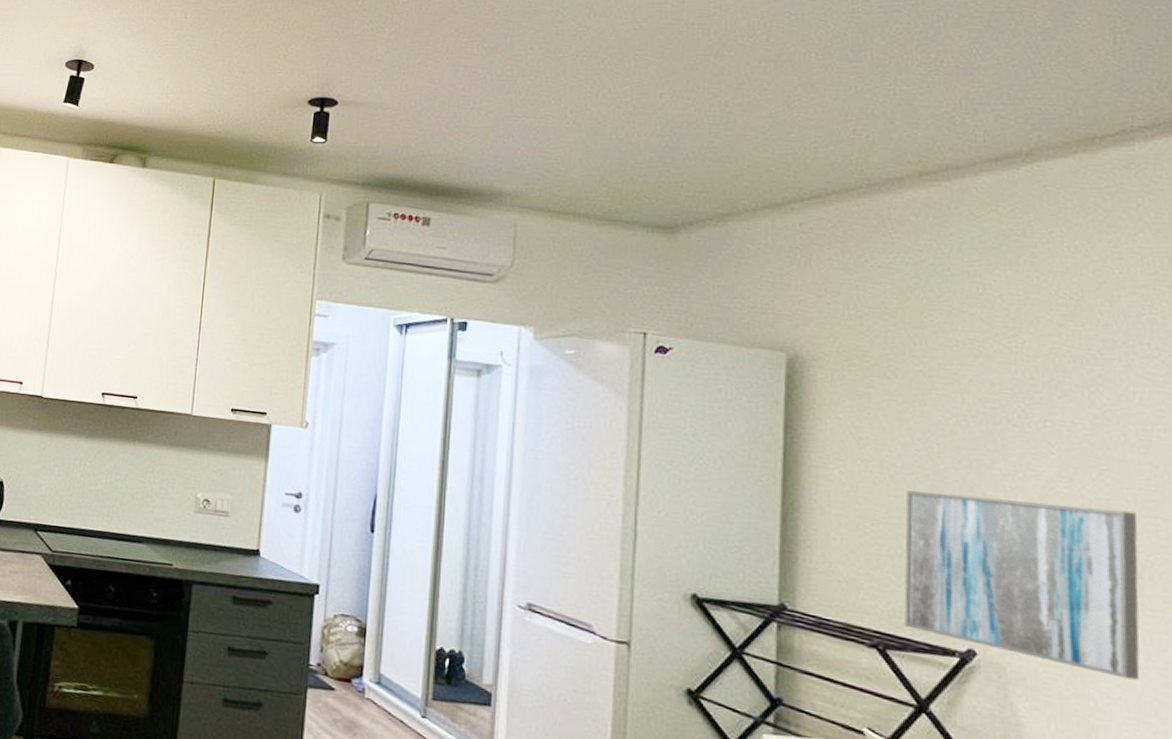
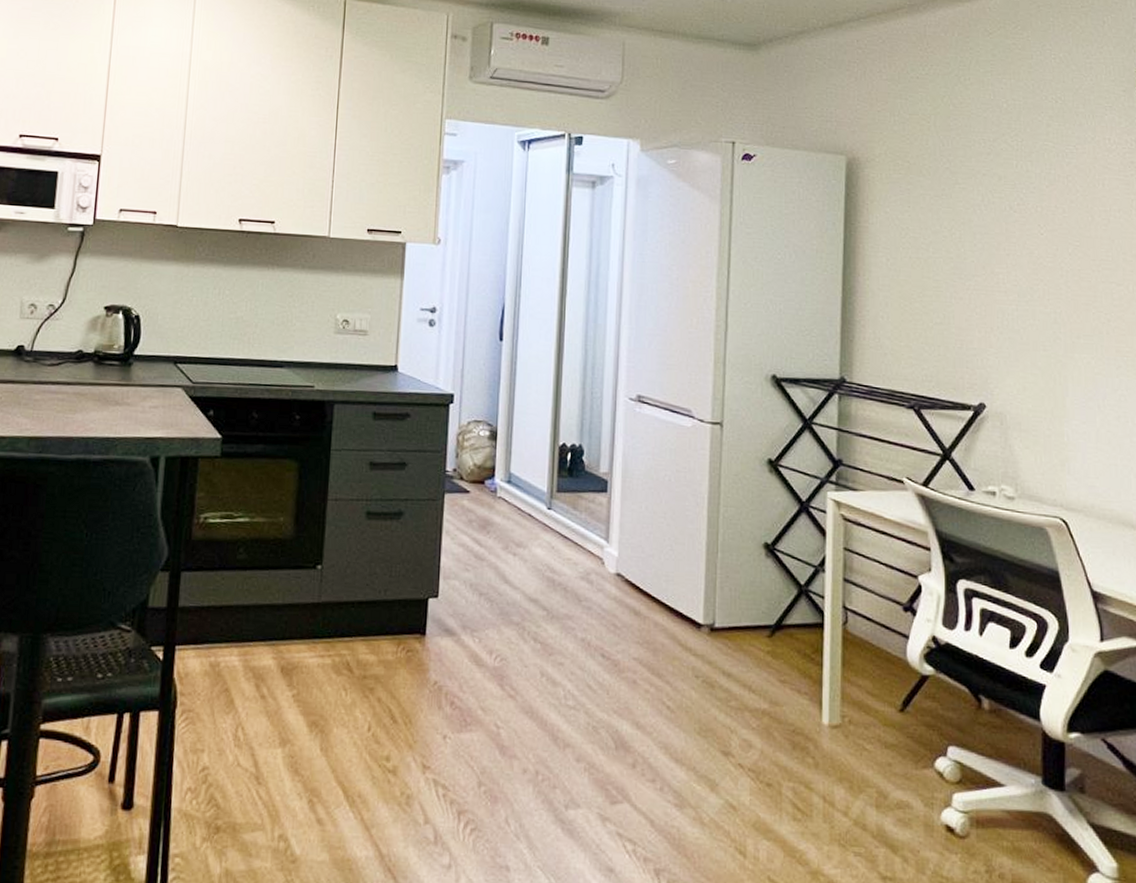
wall art: present [904,490,1140,680] -> none [934,272,1099,417]

